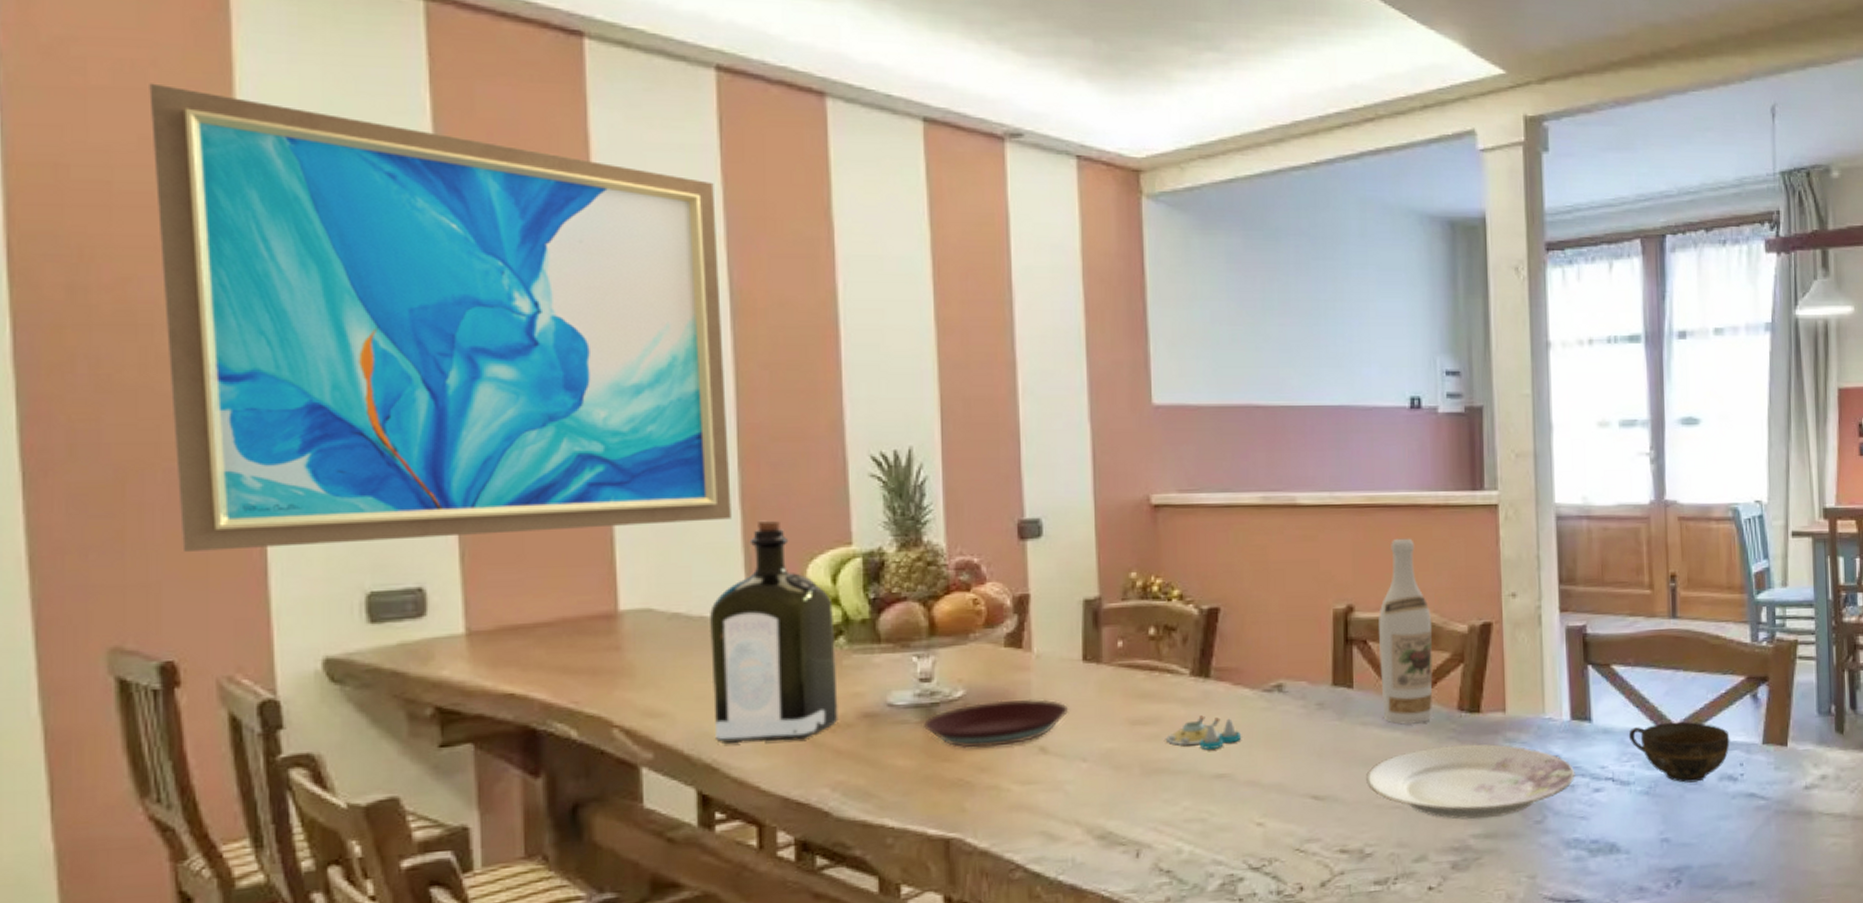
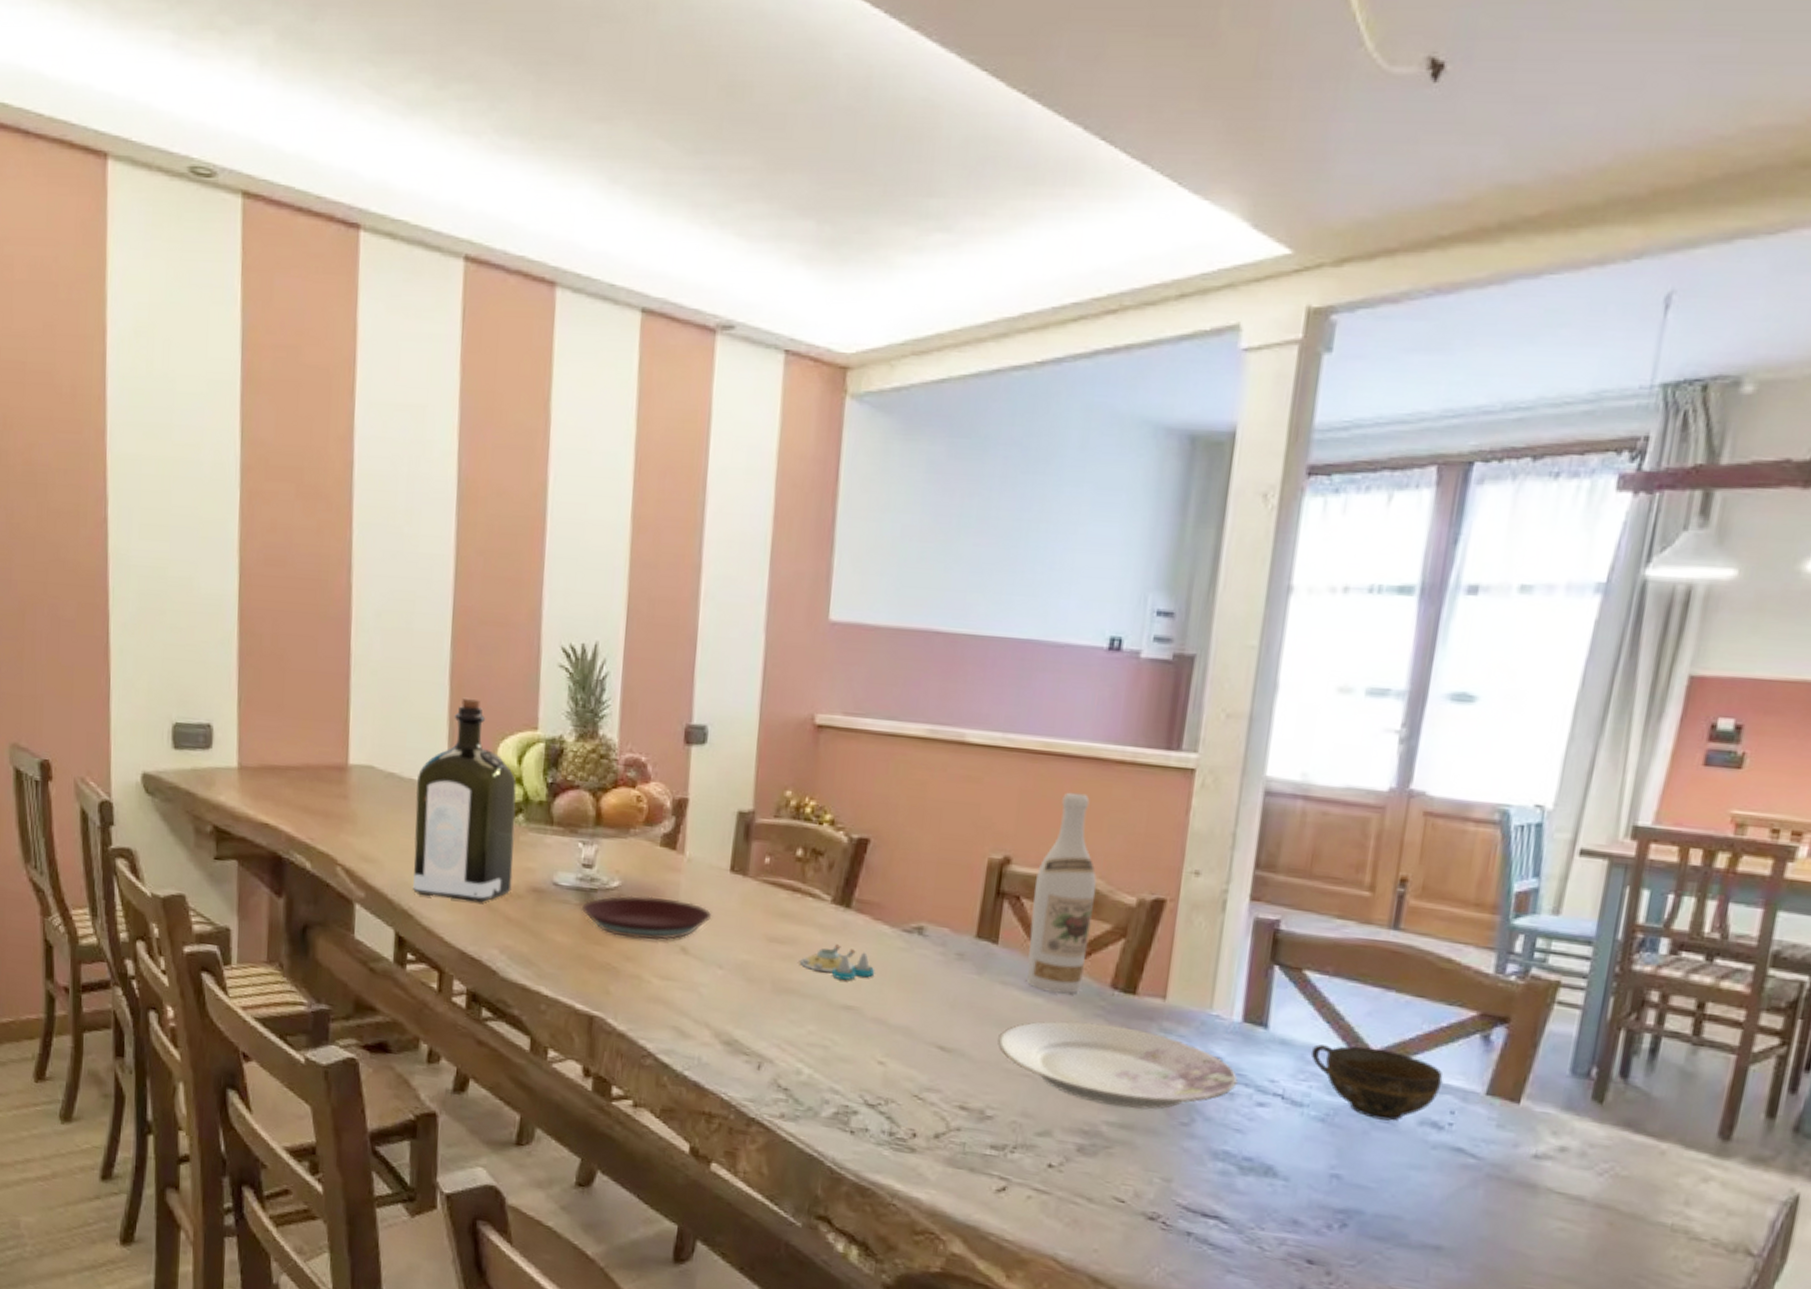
wall art: present [149,83,731,552] -> none [51,277,453,694]

